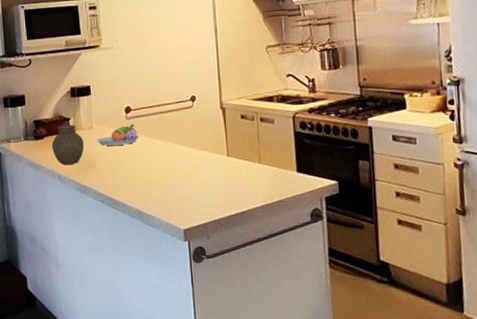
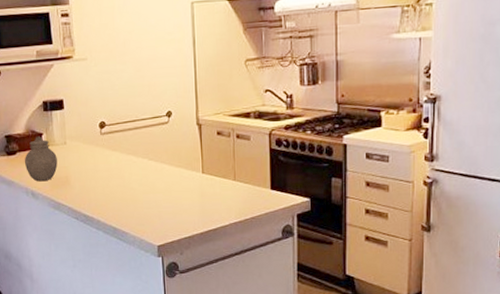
fruit bowl: present [97,124,140,146] -> none [71,140,114,162]

